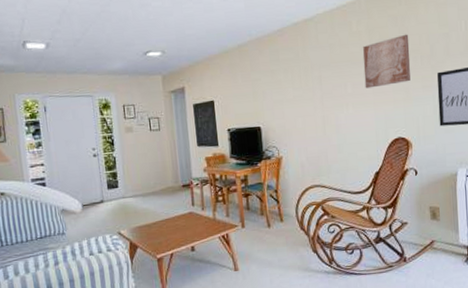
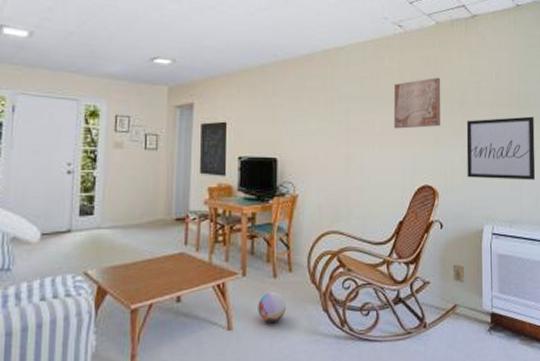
ball: none [257,238,281,264] -> present [258,291,286,324]

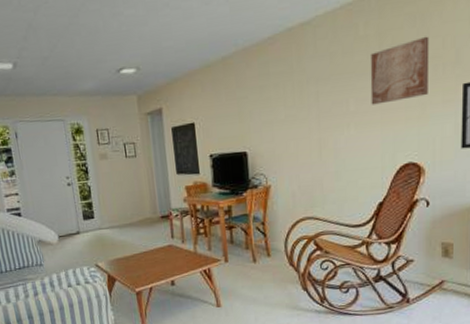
ball: present [258,291,286,324] -> none [241,274,267,301]

